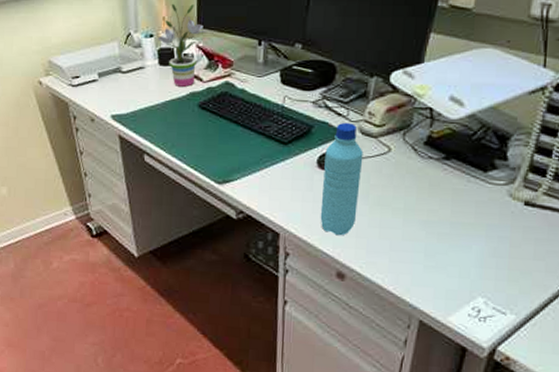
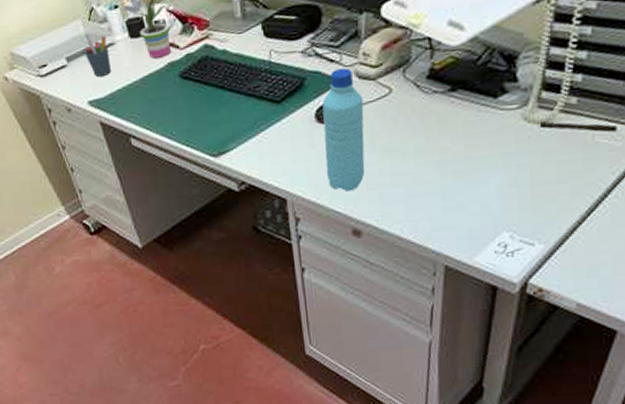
pen holder: none [115,55,138,96] -> present [84,33,111,78]

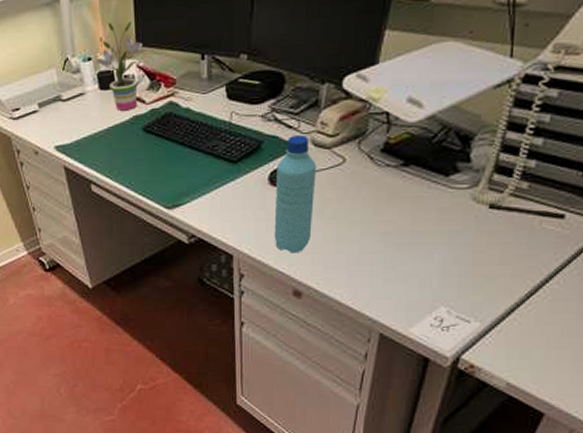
pen holder: present [84,33,111,78] -> none [55,82,79,125]

